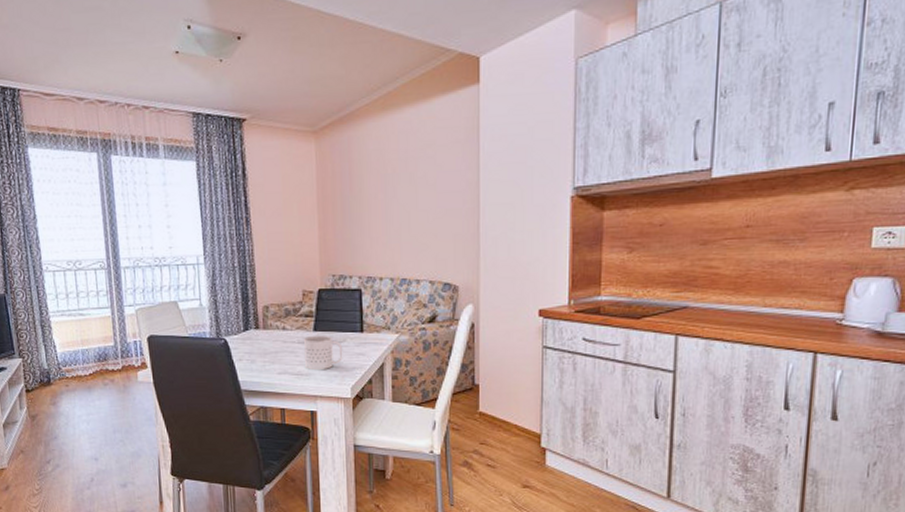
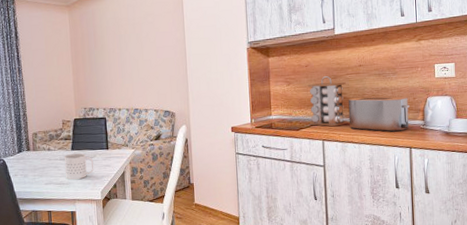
spice rack: none [658,241,722,316] -> present [307,76,348,127]
toaster: none [720,273,822,328] -> present [348,96,410,132]

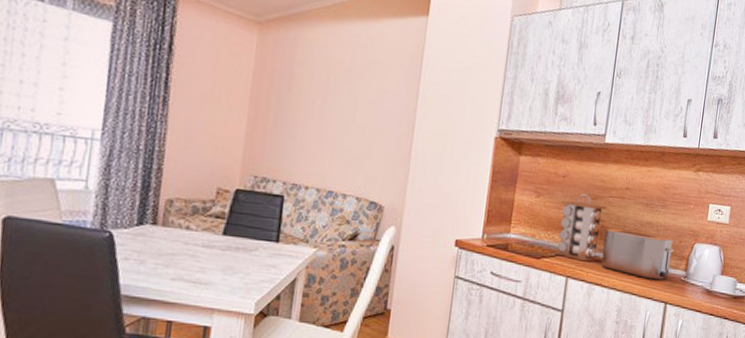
mug: present [64,153,94,180] -> none [205,239,254,281]

